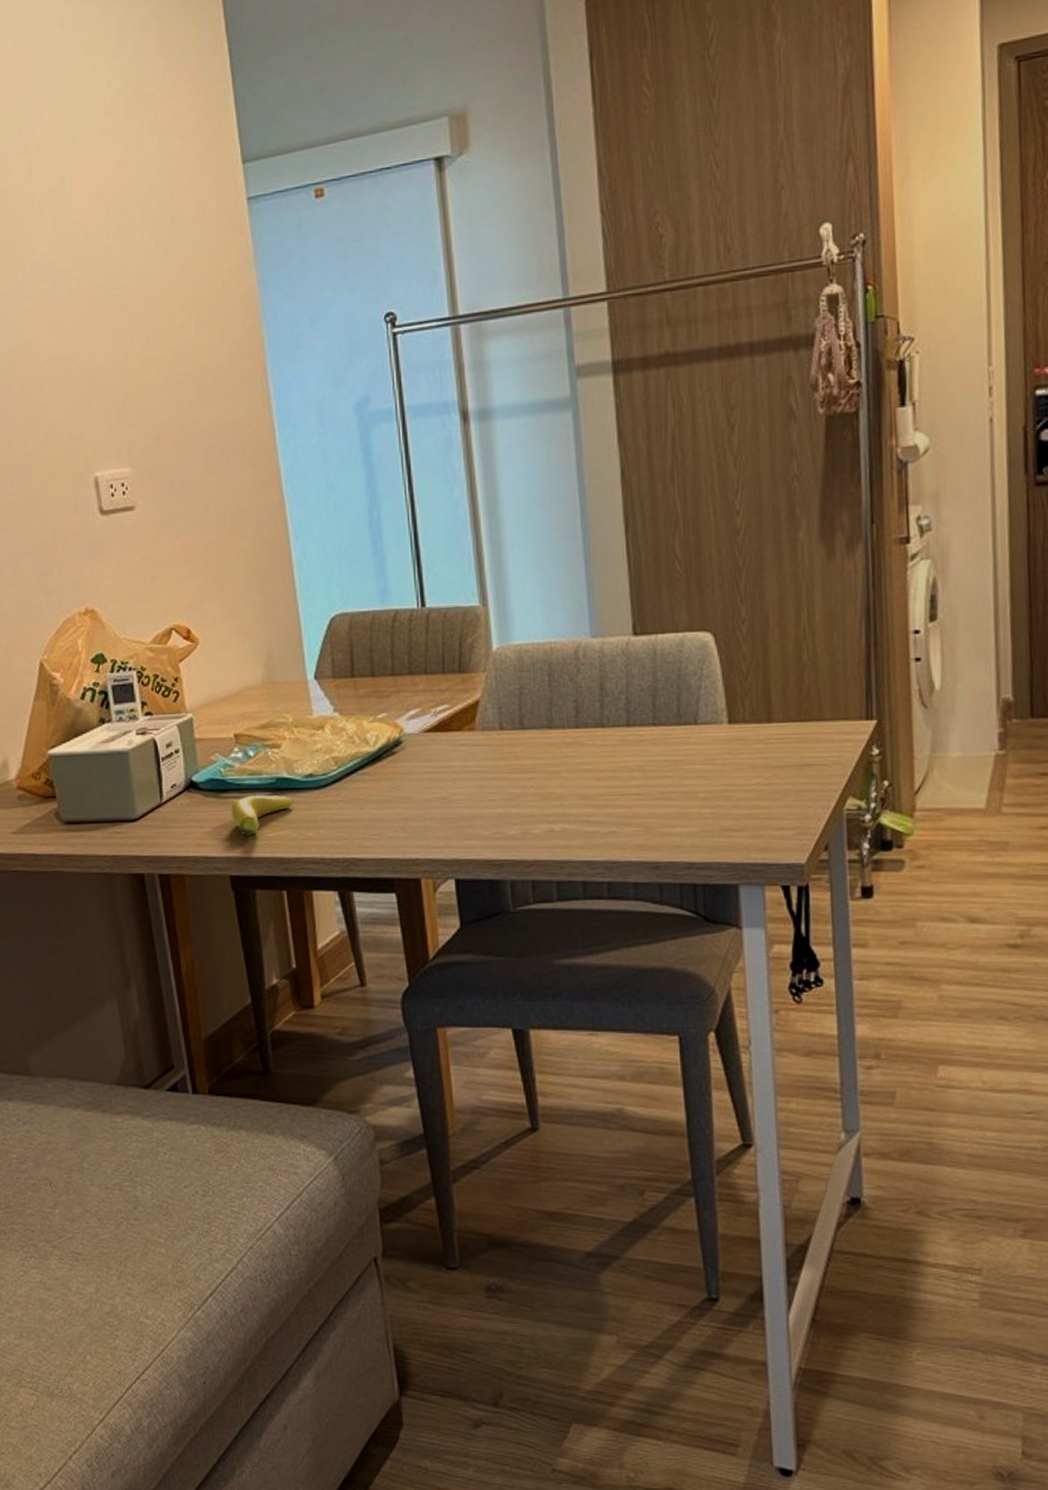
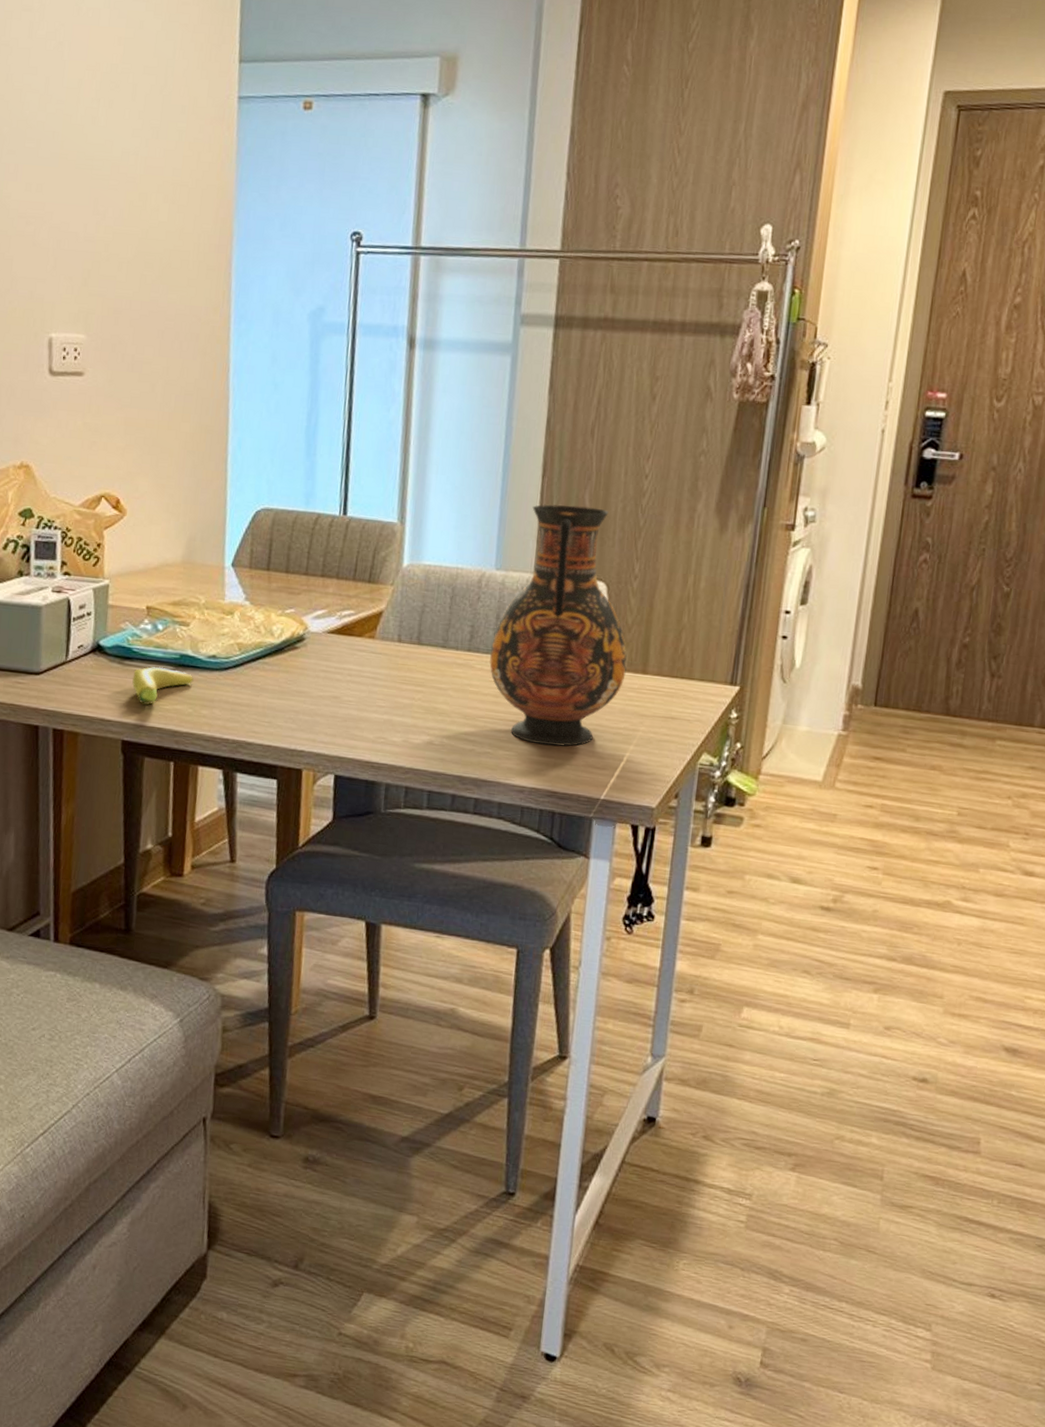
vase: none [599,555,749,815] -> present [489,504,627,747]

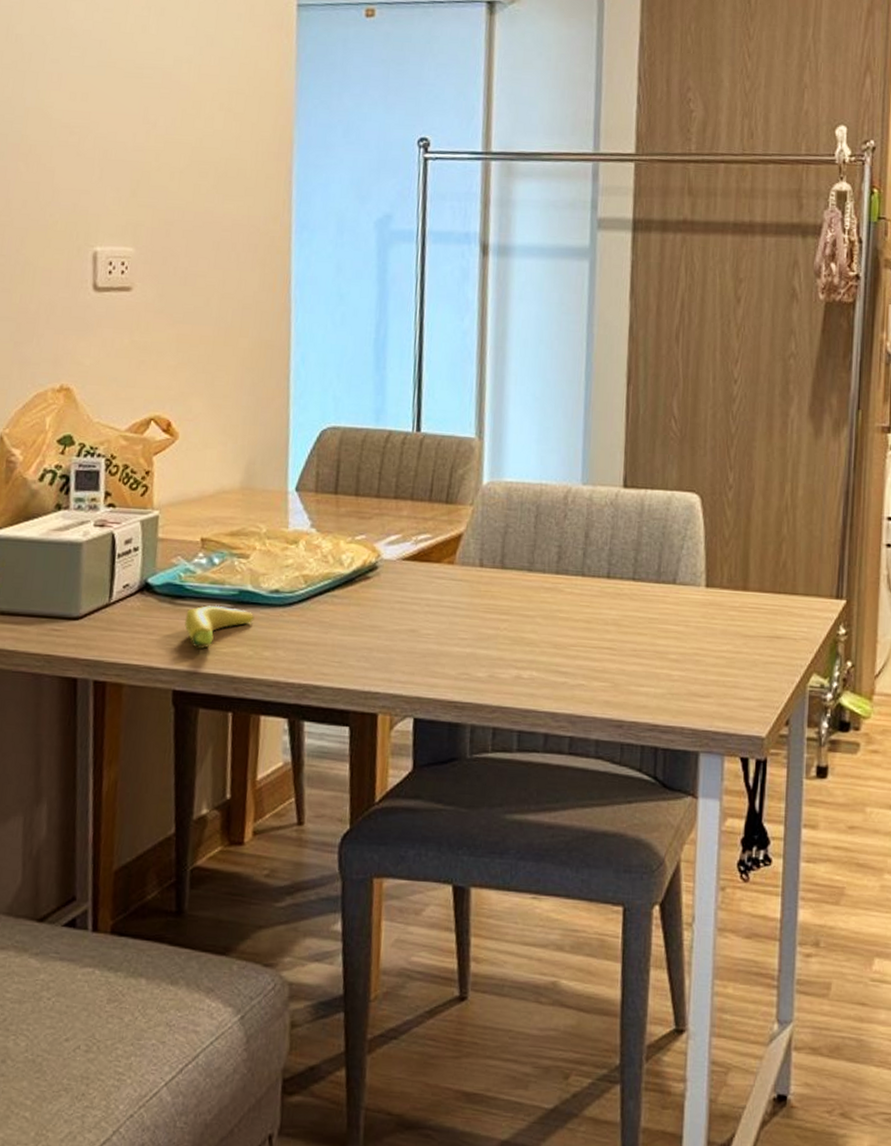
vase: present [489,504,627,747] -> none [579,413,726,675]

